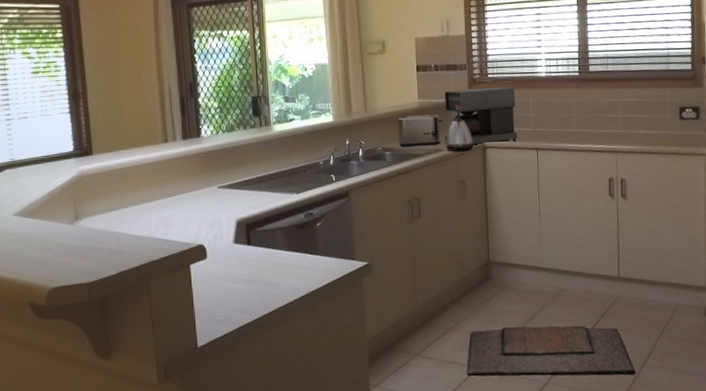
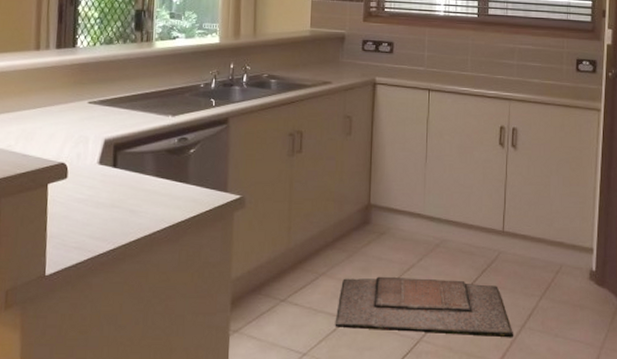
toaster: present [398,114,443,148] -> none [286,44,334,78]
coffee maker: present [444,87,517,144] -> none [334,21,411,80]
kettle: present [445,105,474,153] -> none [334,37,365,87]

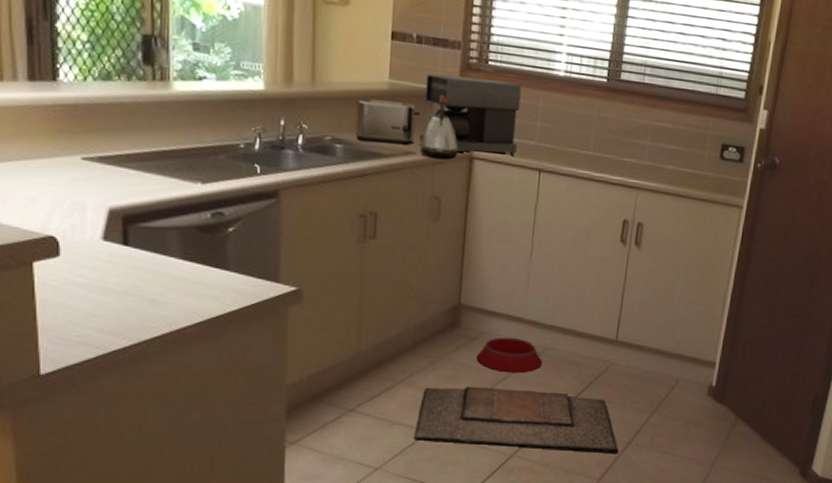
toaster: none [286,44,334,78] -> present [356,98,420,146]
coffee maker: none [334,21,411,80] -> present [419,74,521,157]
kettle: none [334,37,365,87] -> present [419,95,459,161]
pet bowl: none [385,231,441,264] -> present [476,336,543,373]

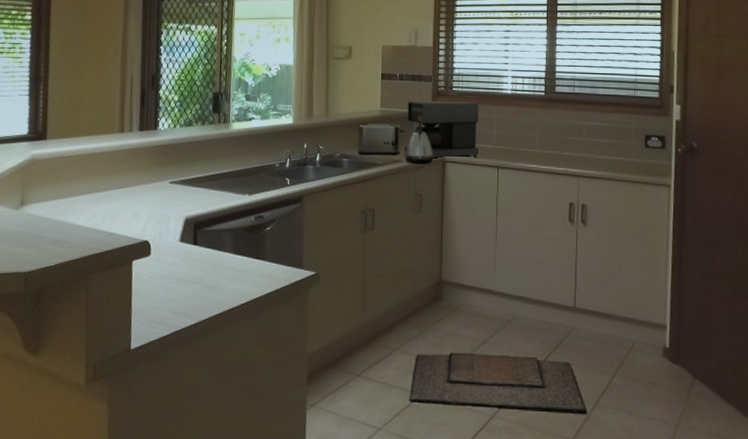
pet bowl: present [476,336,543,373] -> none [457,307,513,340]

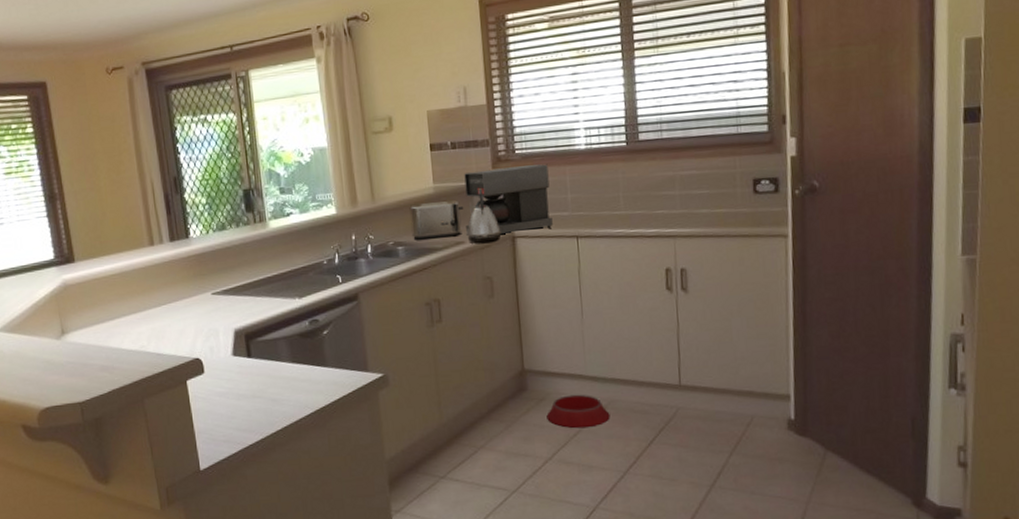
doormat: present [409,352,587,414] -> none [501,442,702,501]
pet bowl: none [457,307,513,340] -> present [546,394,610,429]

